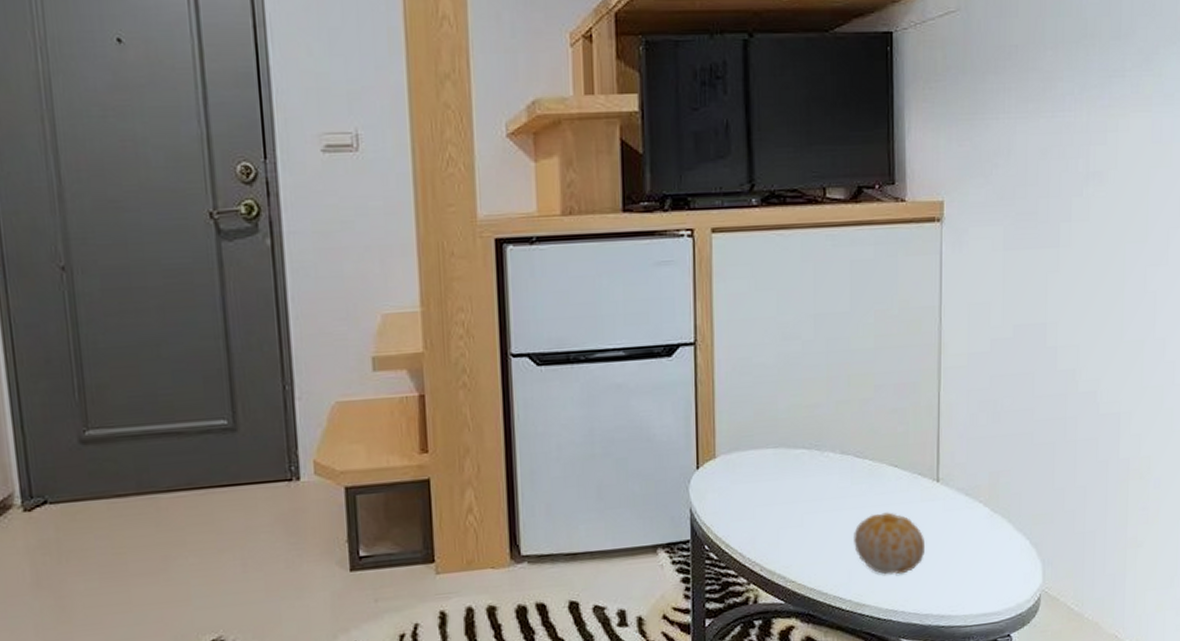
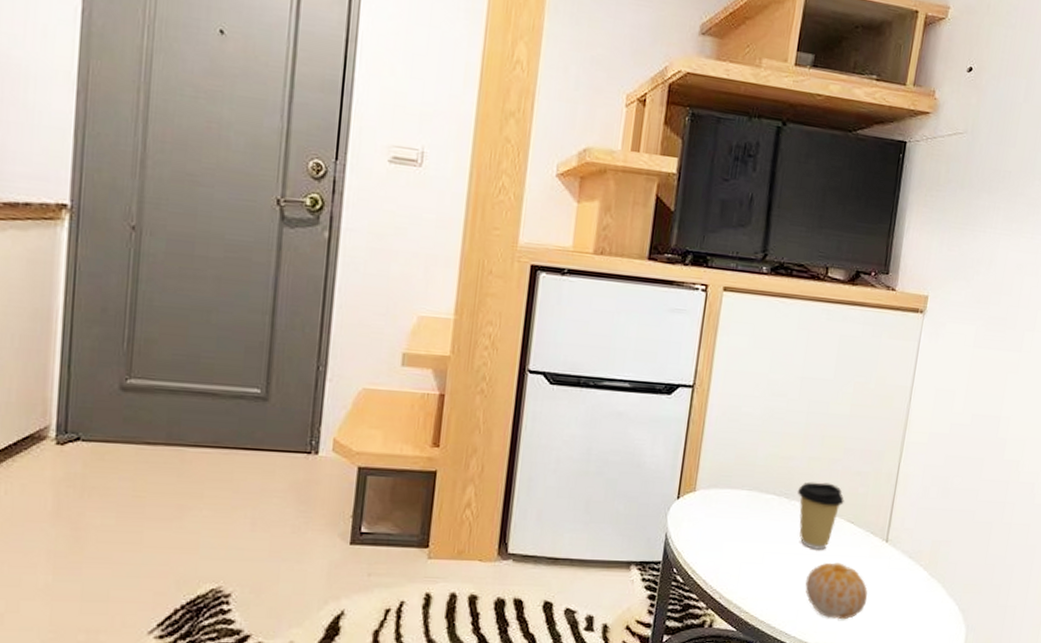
coffee cup: none [828,426,883,503] -> present [797,482,844,551]

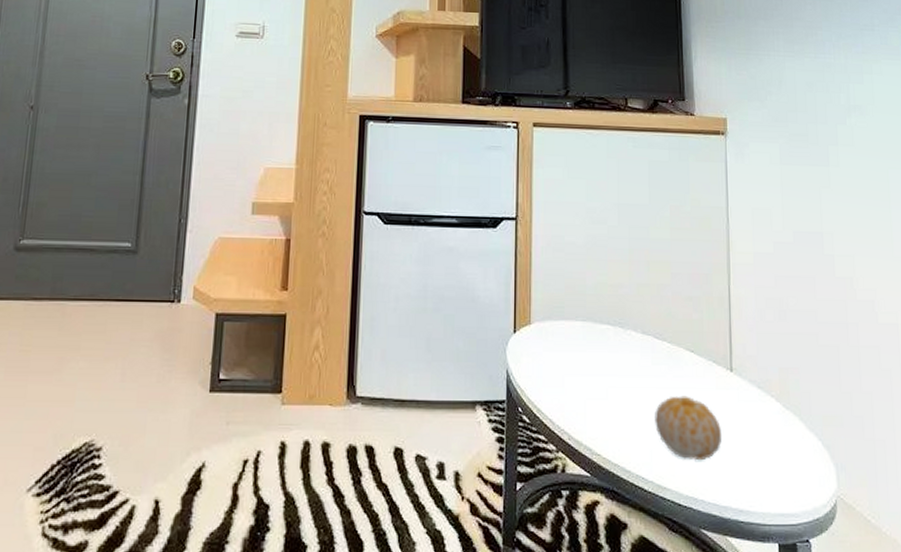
coffee cup: present [797,482,844,551] -> none [631,309,680,383]

